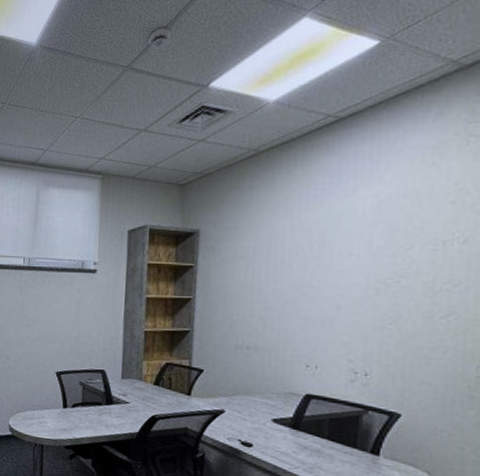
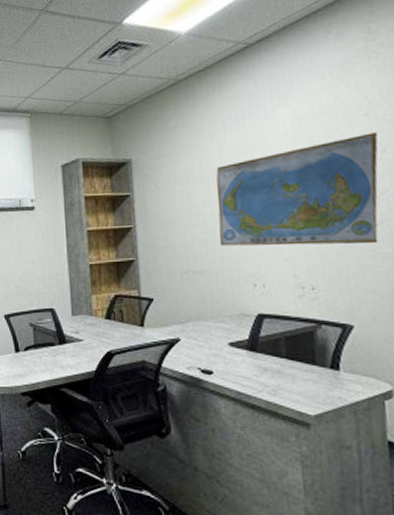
world map: none [277,222,463,336] -> present [216,132,379,246]

